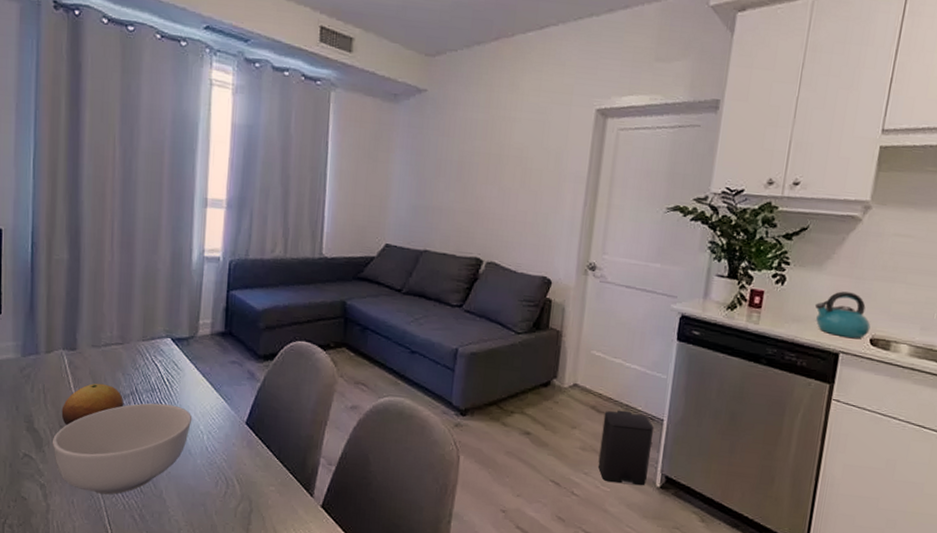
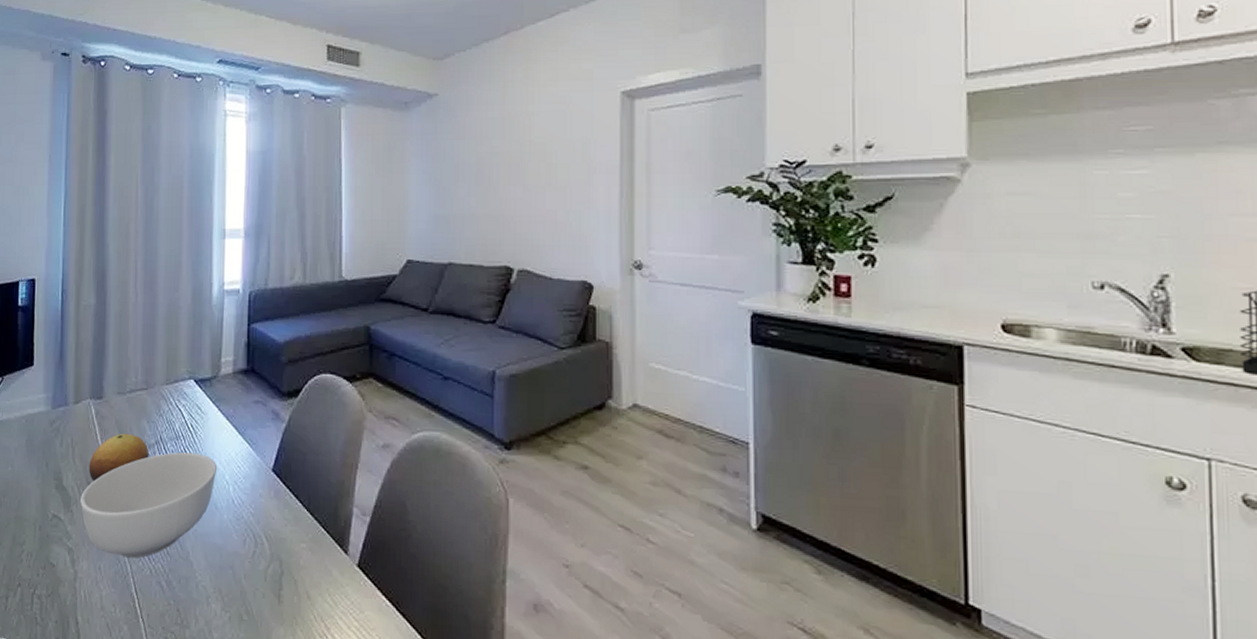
pedal bin: present [598,410,655,486] -> none [674,433,739,529]
kettle: present [814,291,871,339] -> none [919,268,999,326]

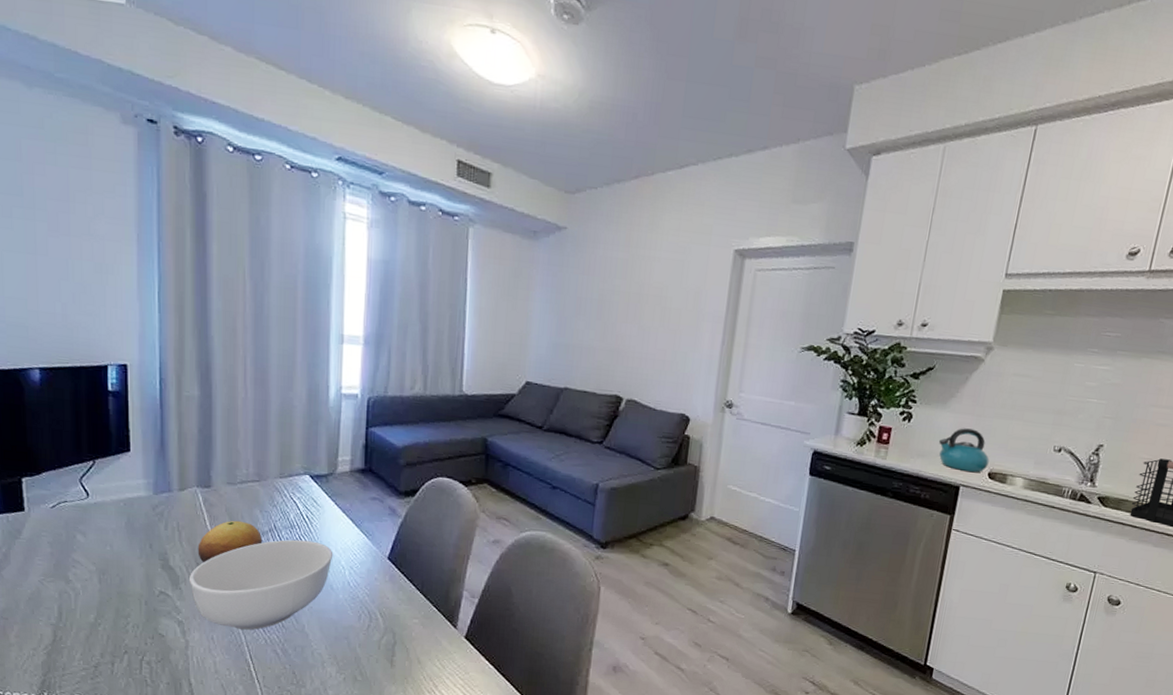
kettle: none [919,268,999,326] -> present [938,428,990,473]

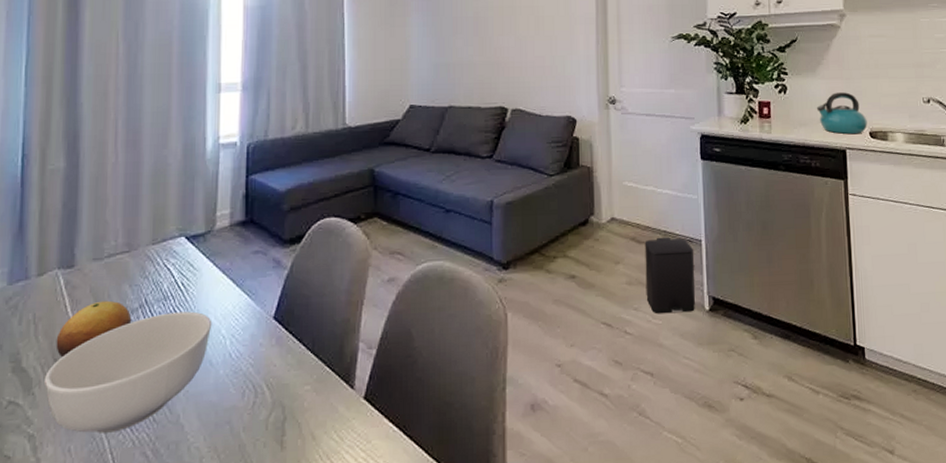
pedal bin: none [733,541,787,612] -> present [644,237,695,314]

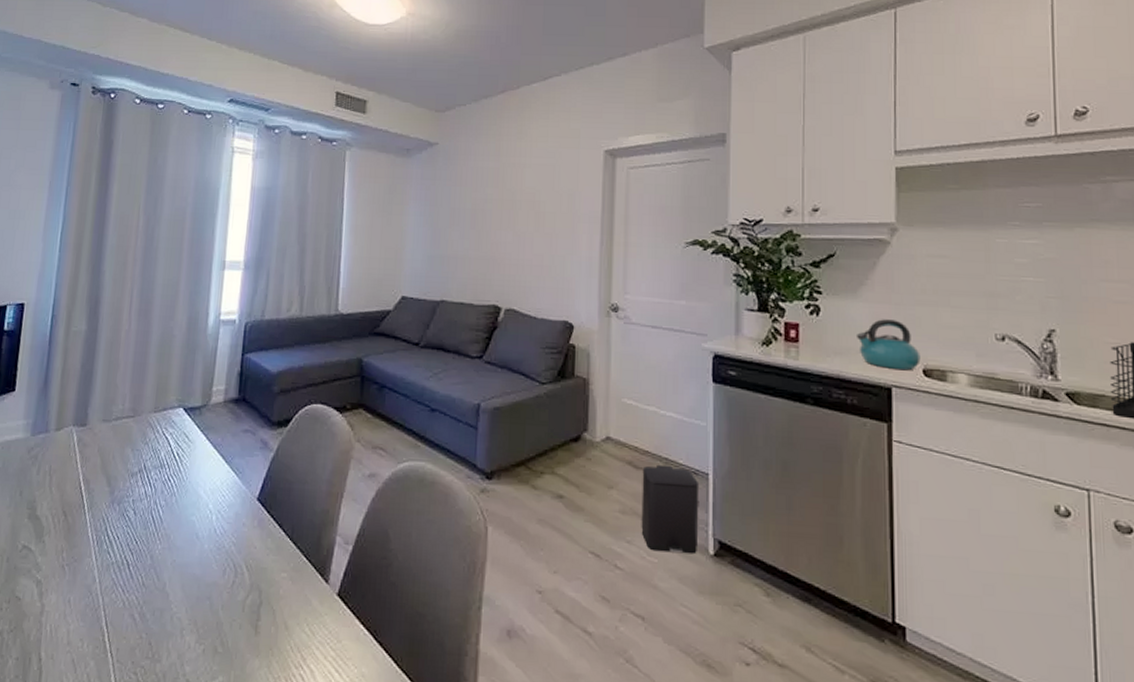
bowl: present [45,311,213,433] -> none [54,480,202,590]
fruit: present [56,300,132,358] -> none [65,461,131,511]

